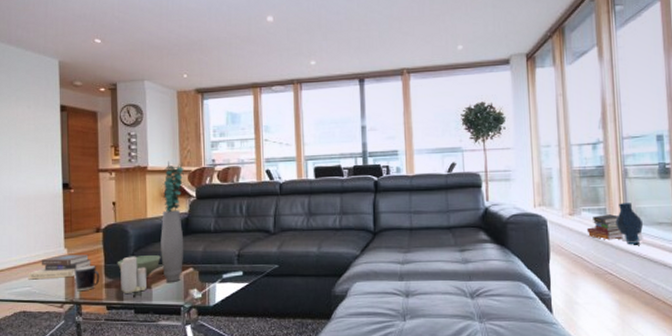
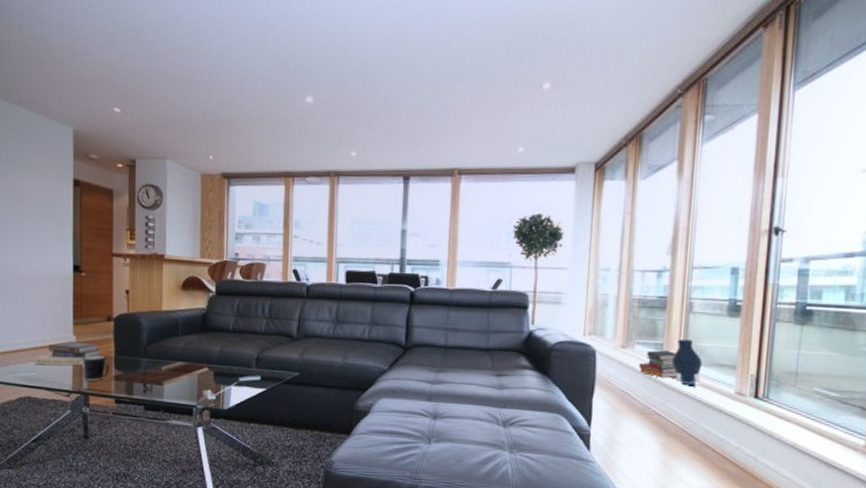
bowl: present [117,255,161,280] -> none [128,350,175,375]
candle: present [120,255,147,293] -> none [131,348,159,389]
vase: present [160,161,184,282] -> none [175,250,204,381]

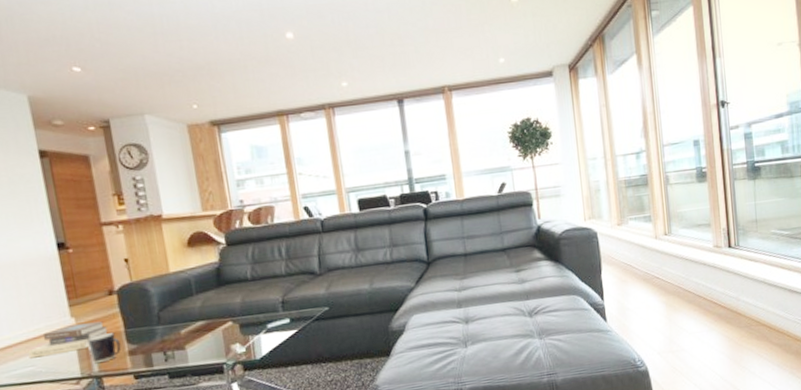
books: present [638,350,677,379] -> none [634,221,666,247]
vase: present [671,339,703,387] -> none [659,208,685,249]

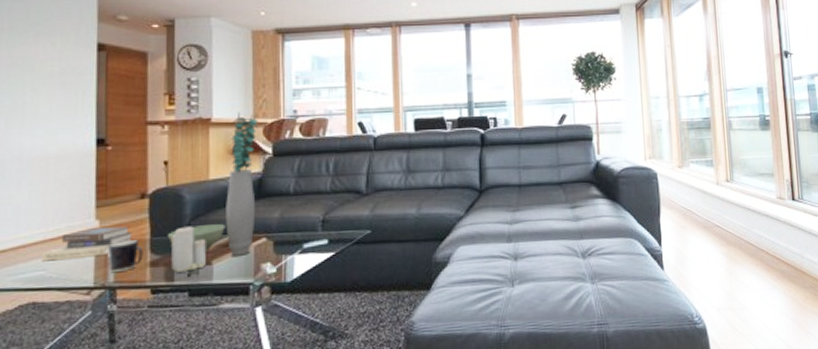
bowl: none [139,312,193,343] -> present [167,224,226,256]
candle: none [144,316,180,359] -> present [171,225,206,272]
vase: none [182,205,220,340] -> present [225,112,258,256]

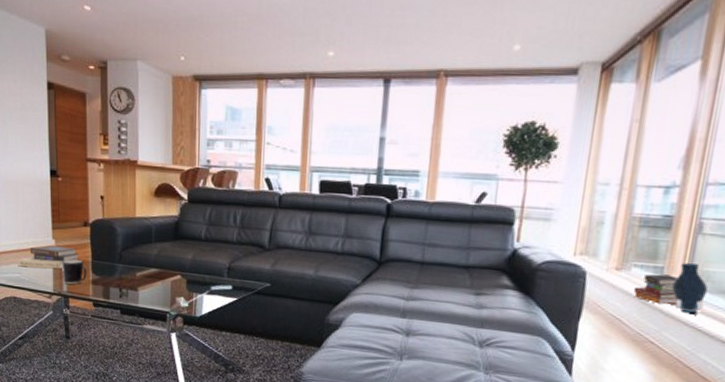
bowl: present [167,224,226,256] -> none [104,256,148,281]
candle: present [171,225,206,272] -> none [107,254,133,293]
vase: present [225,112,258,256] -> none [148,157,176,288]
books: none [695,166,728,193] -> present [633,274,678,305]
vase: none [721,154,747,197] -> present [671,263,709,315]

